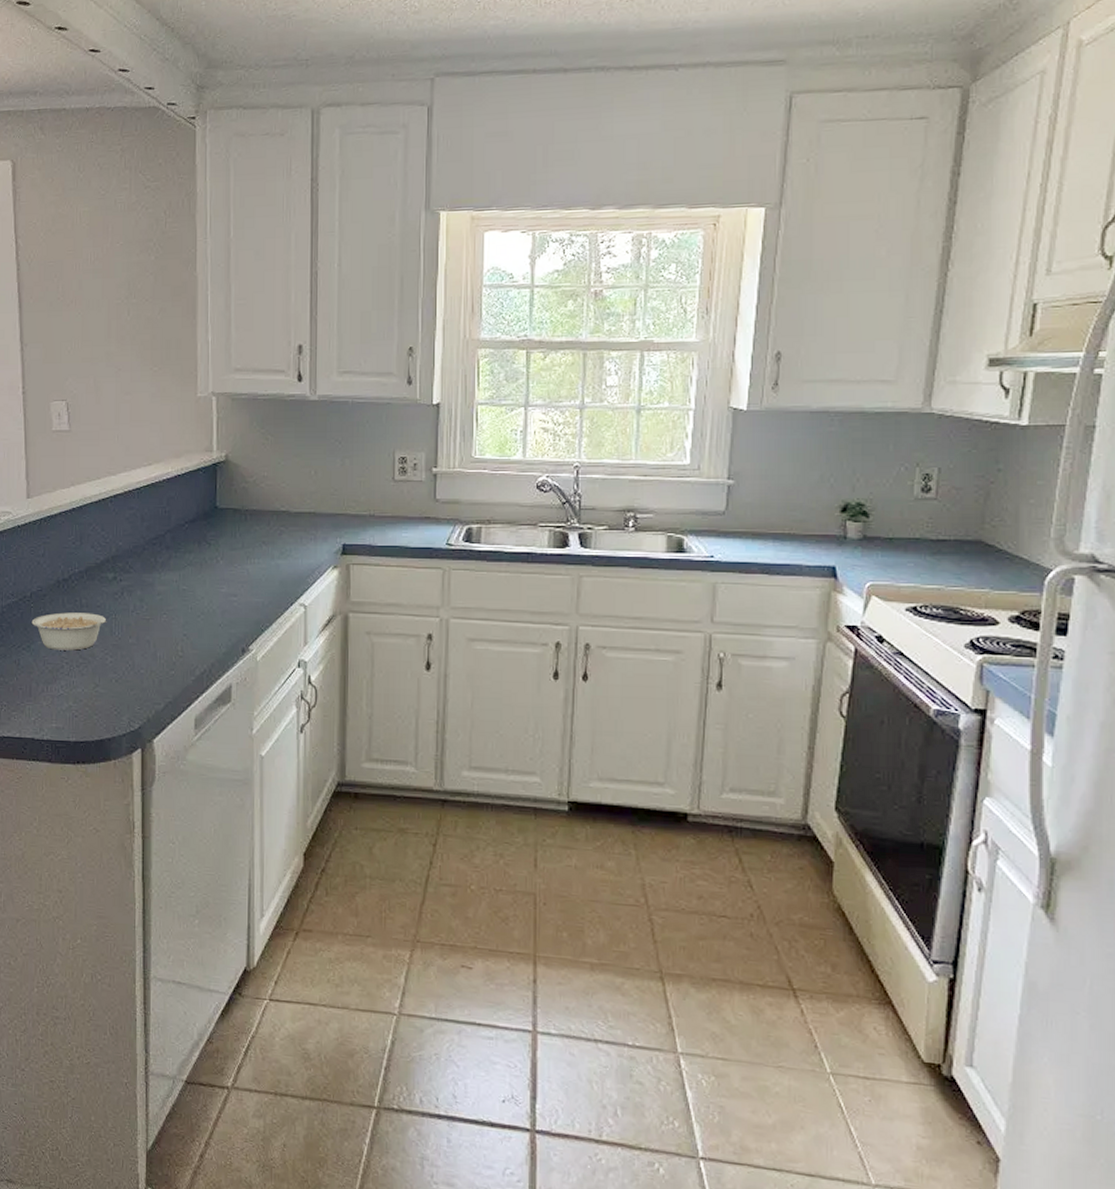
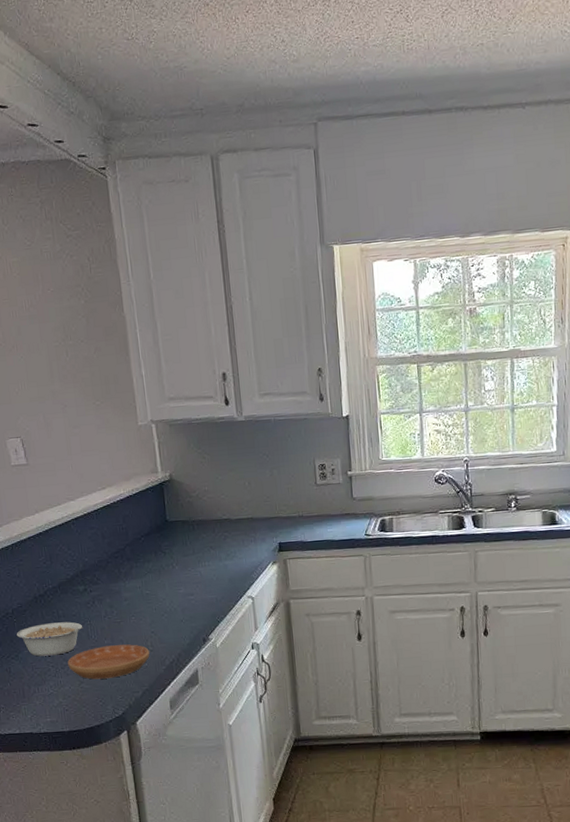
saucer: none [84,645,178,684] -> present [67,644,150,679]

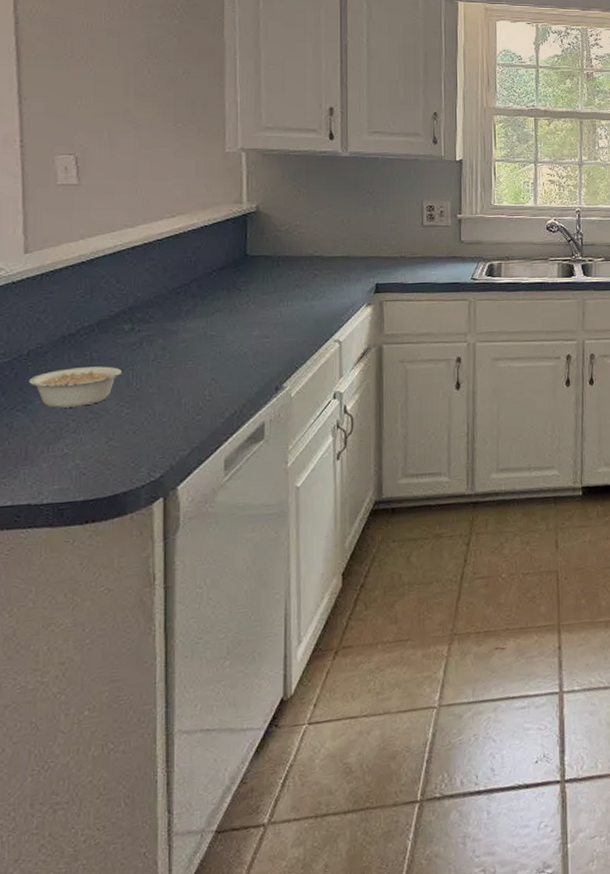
saucer: present [67,644,150,679] -> none [95,393,206,436]

